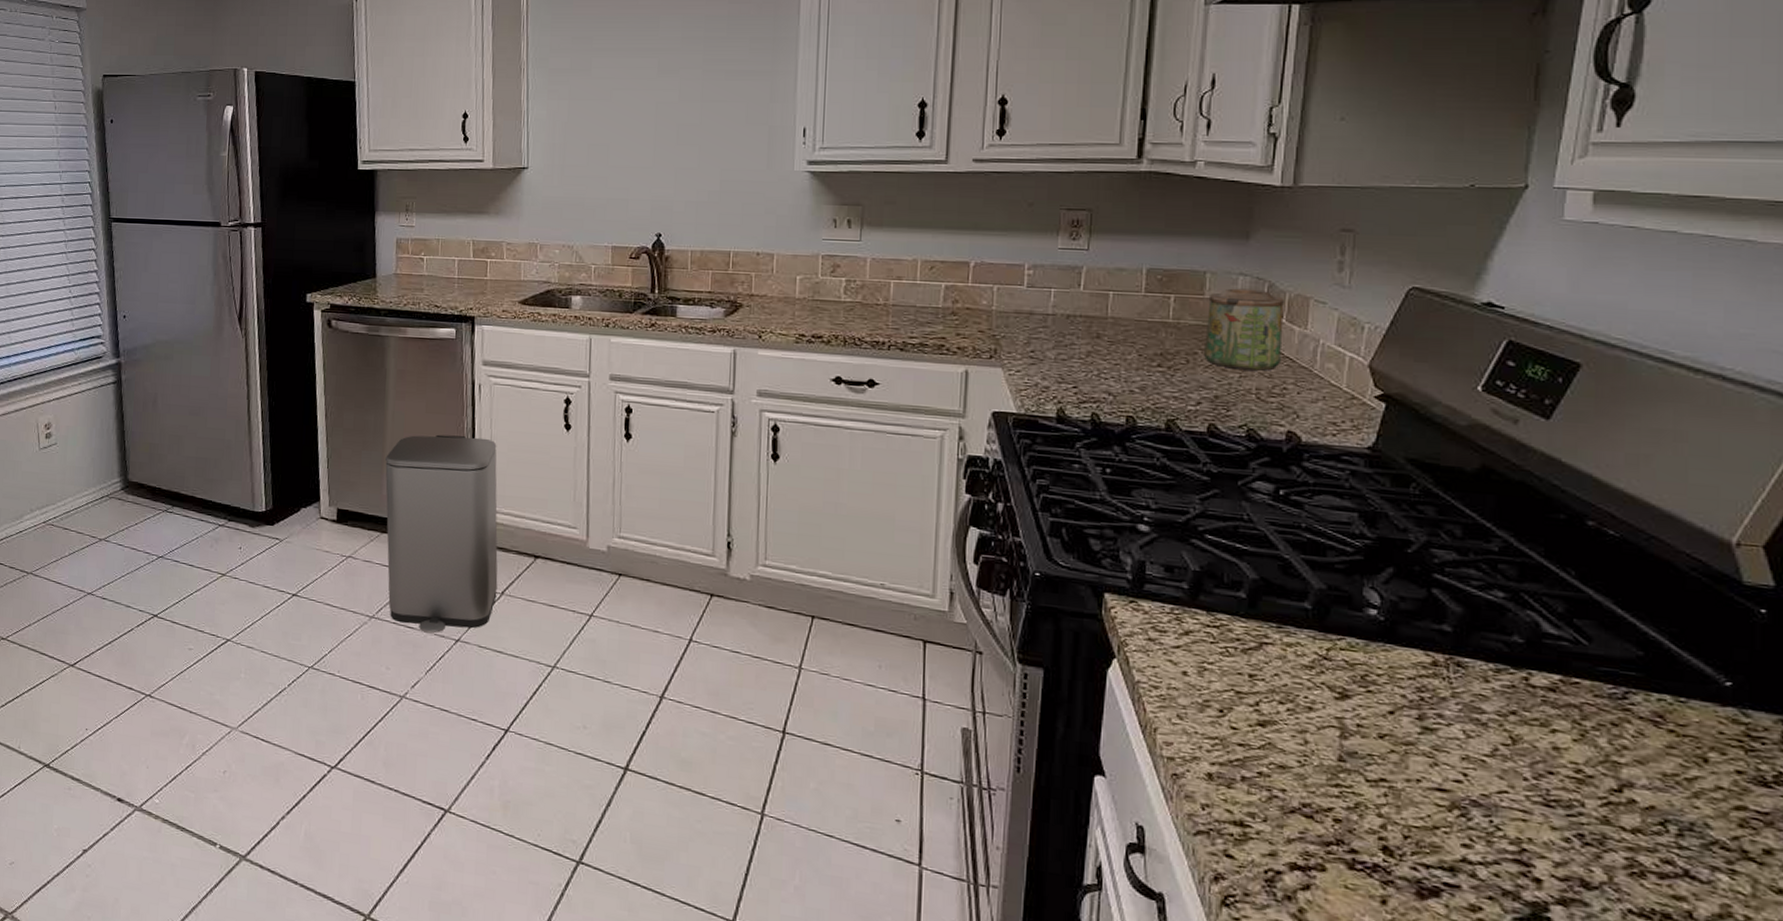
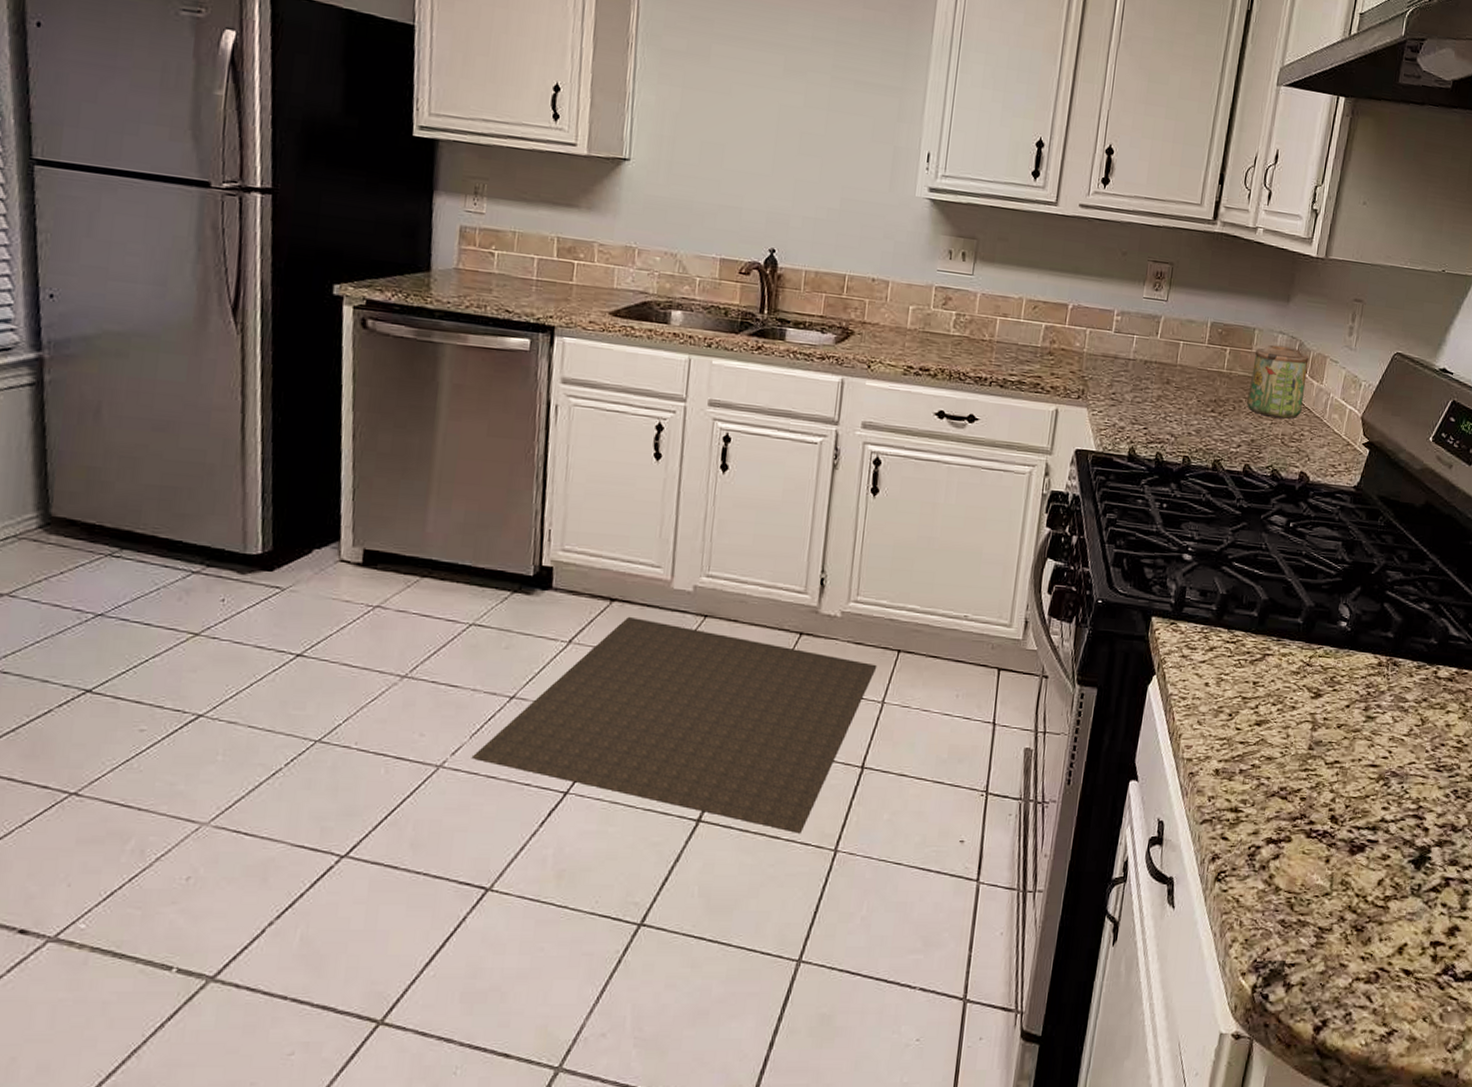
pedal bin: present [385,434,498,634] -> none [427,461,573,692]
doormat: none [427,572,791,792] -> present [471,616,877,833]

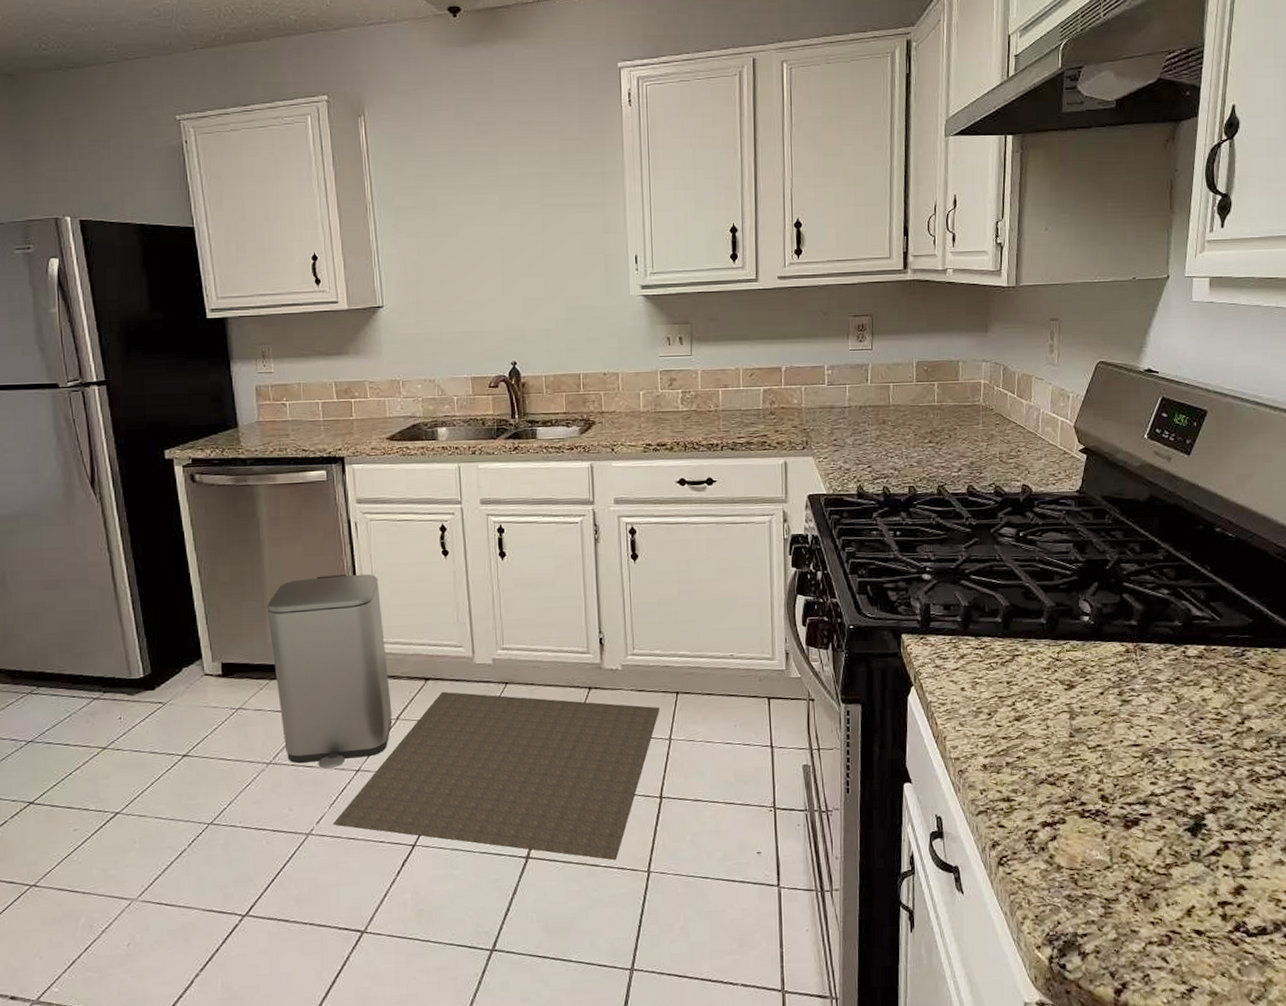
pedal bin: none [427,461,573,692] -> present [267,573,392,769]
canister: present [1247,344,1309,419] -> none [961,372,1015,439]

